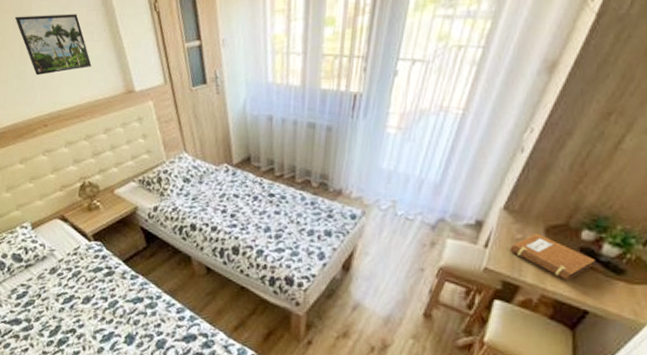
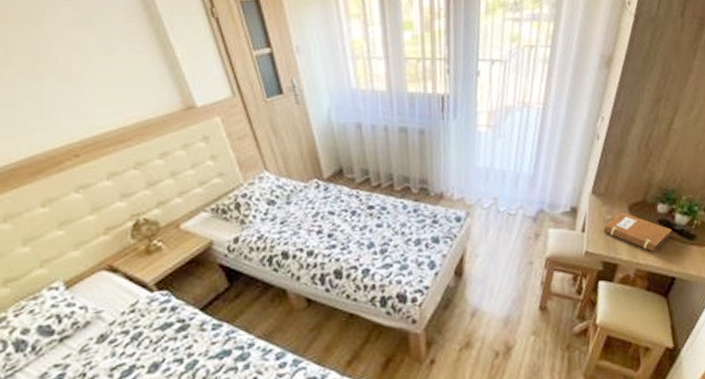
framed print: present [15,14,92,76] -> none [22,21,136,96]

